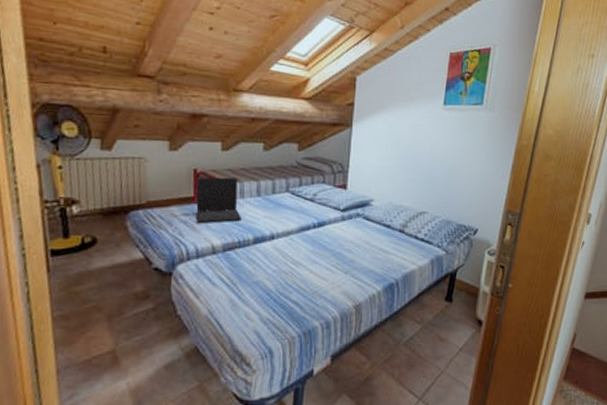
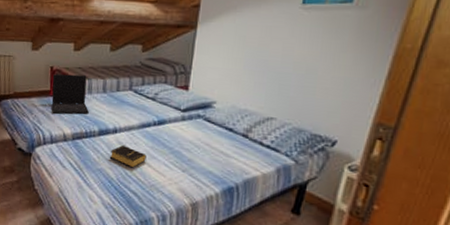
book: none [267,251,307,276] -> present [109,144,147,168]

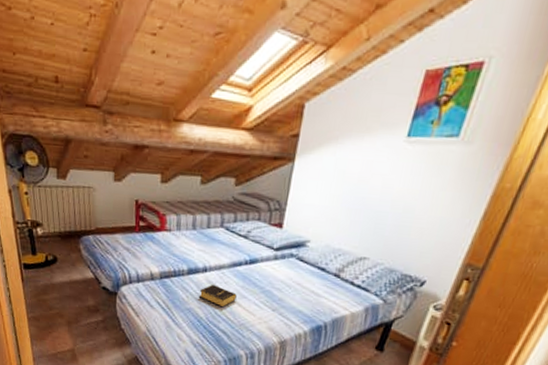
laptop: present [51,74,89,115] -> none [137,208,178,252]

